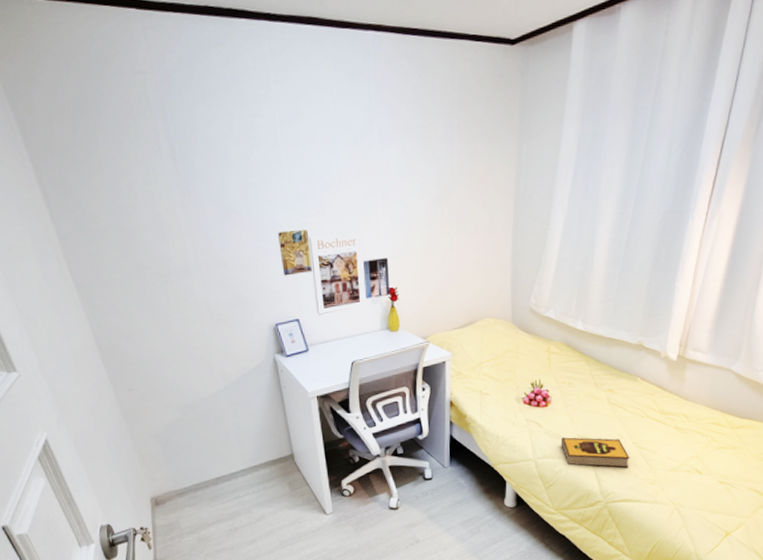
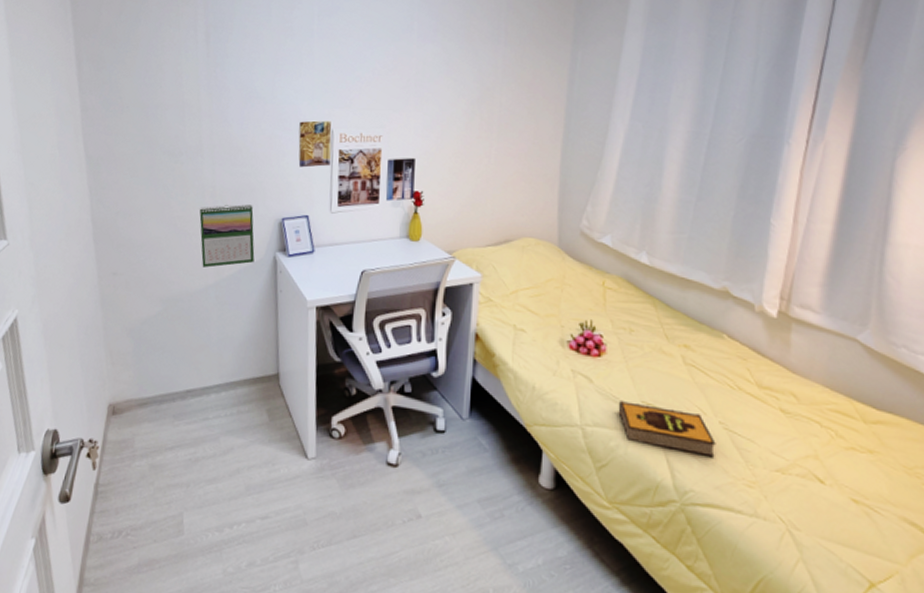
calendar: none [198,314,257,375] -> present [199,204,255,268]

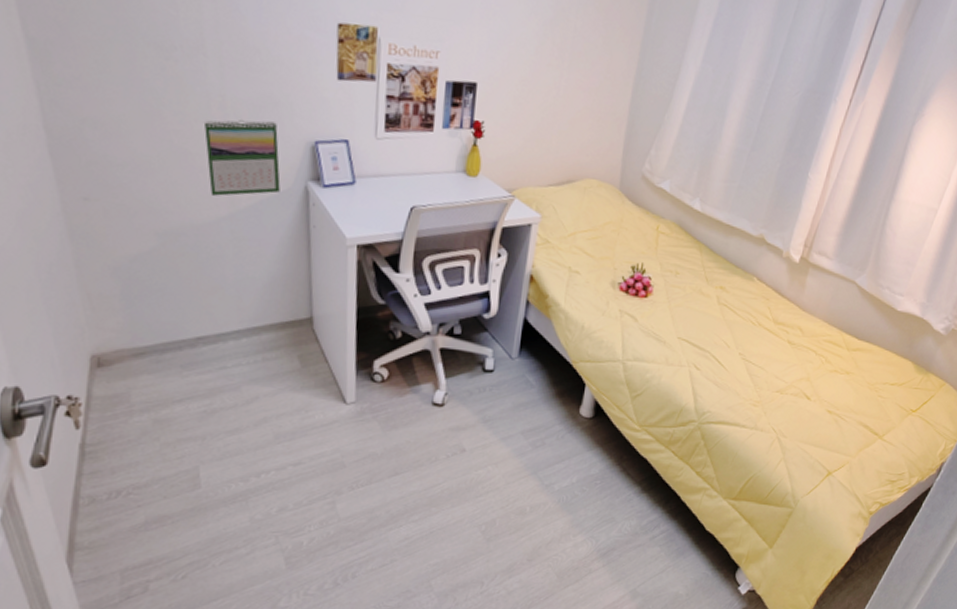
hardback book: present [618,400,716,458] -> none [656,336,734,384]

